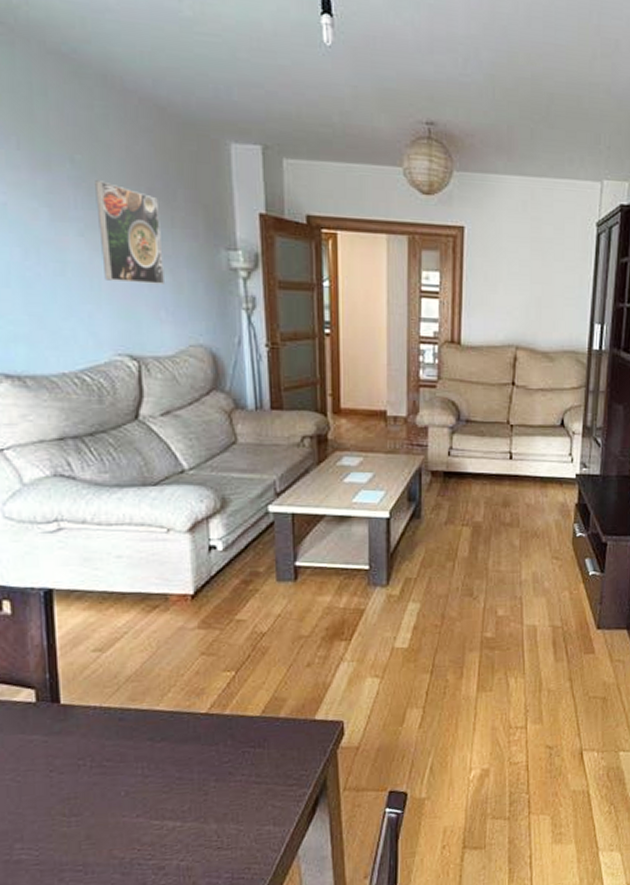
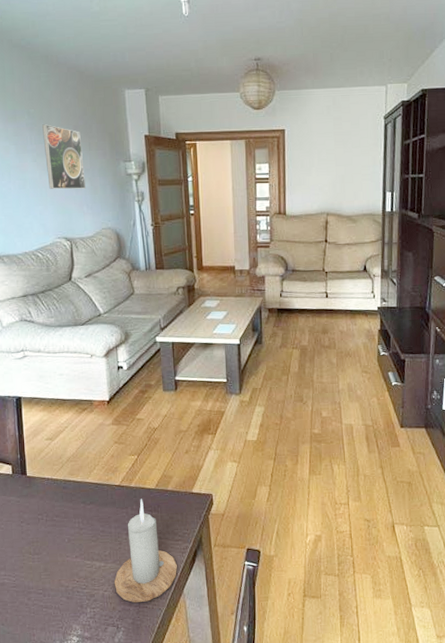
candle: none [195,731,290,874] -> present [114,499,177,603]

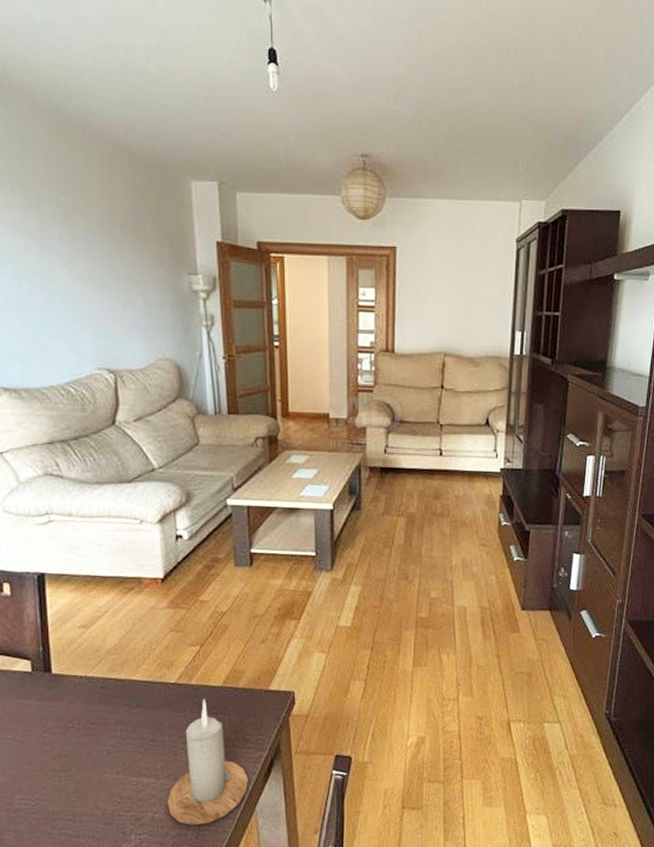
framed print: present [42,124,85,190] -> none [77,218,136,306]

